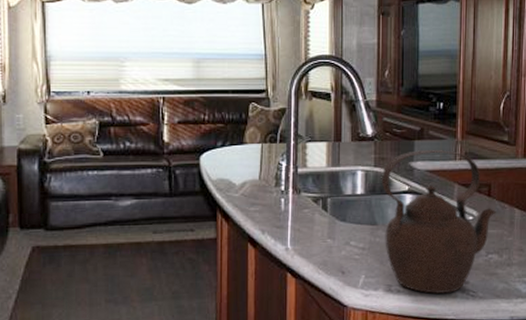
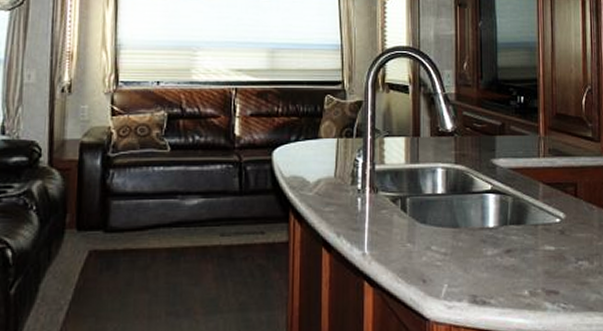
teapot: present [382,150,497,294] -> none [463,146,585,305]

